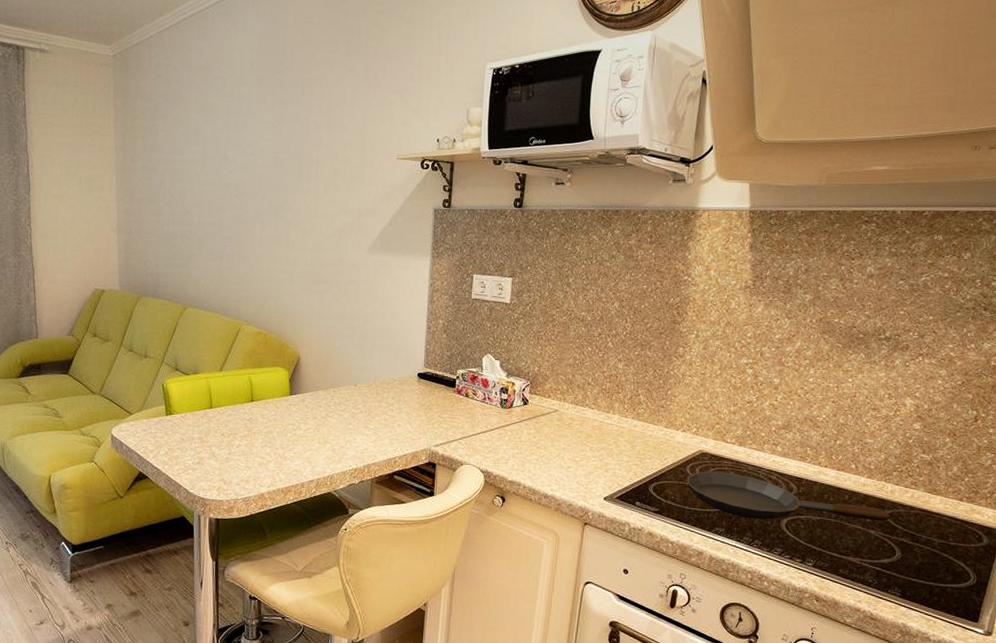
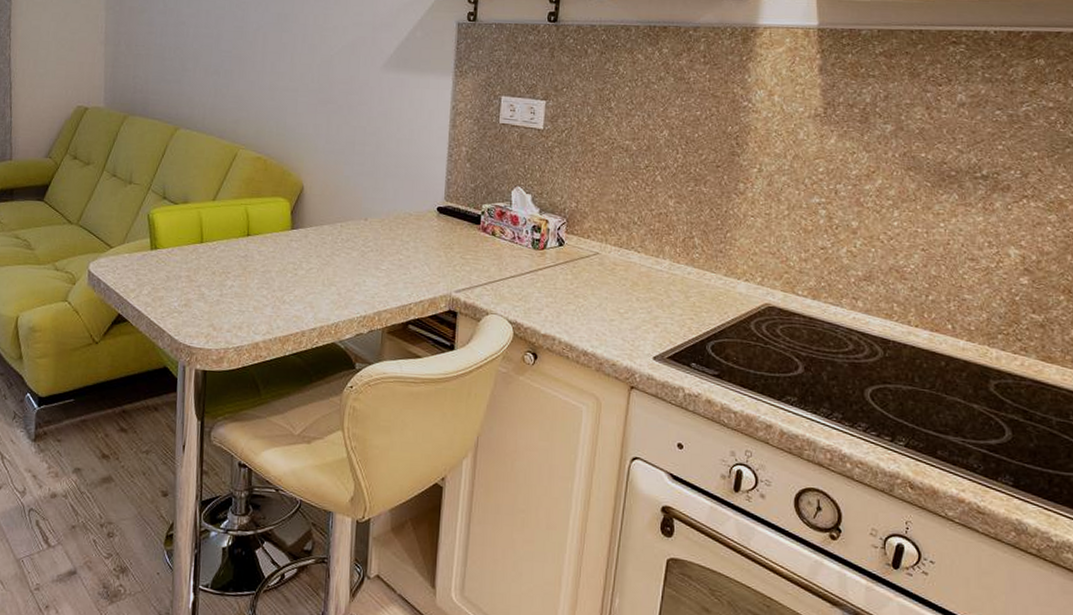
frying pan: present [687,471,890,522] -> none [751,328,996,394]

